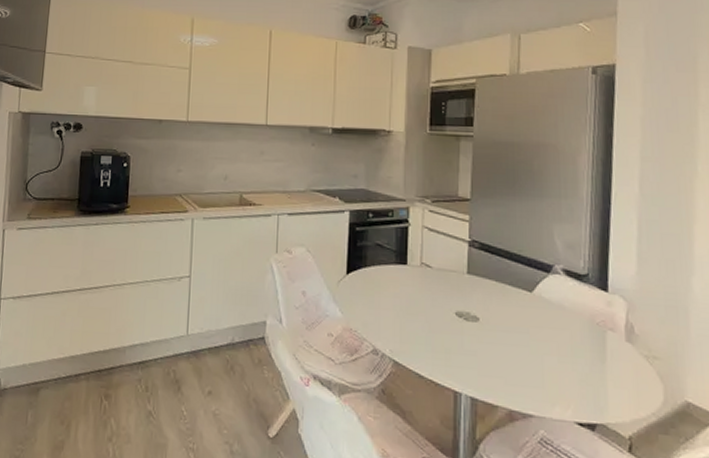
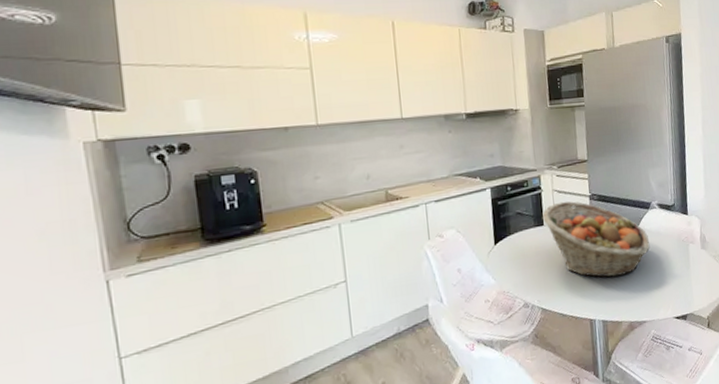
fruit basket: none [406,241,548,348] -> present [542,201,650,278]

